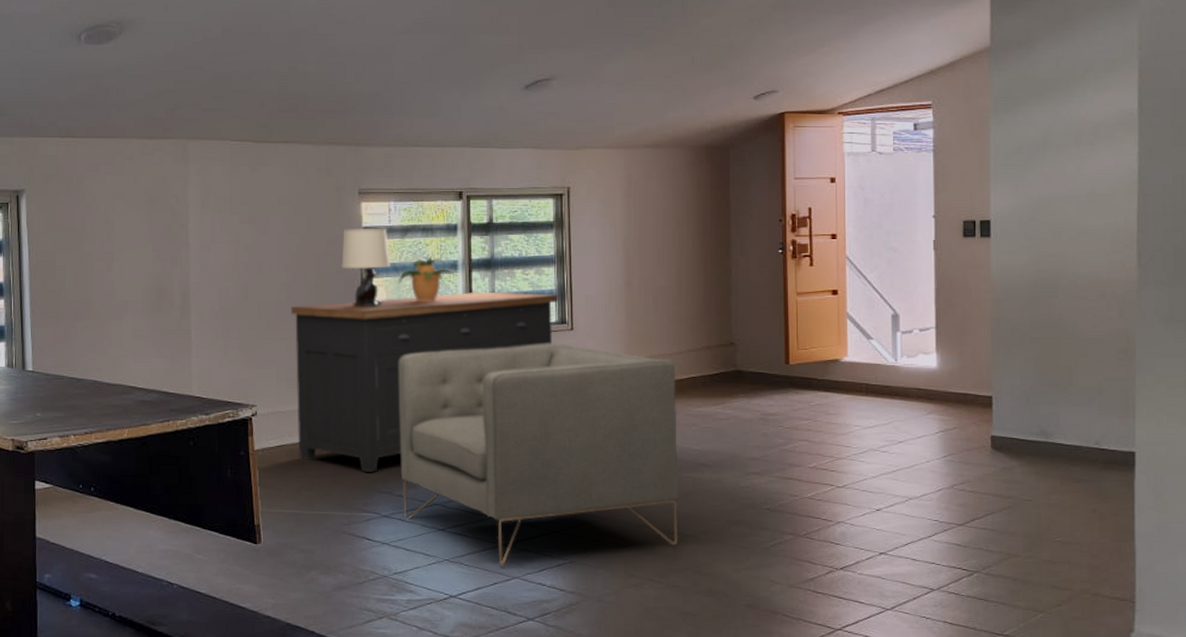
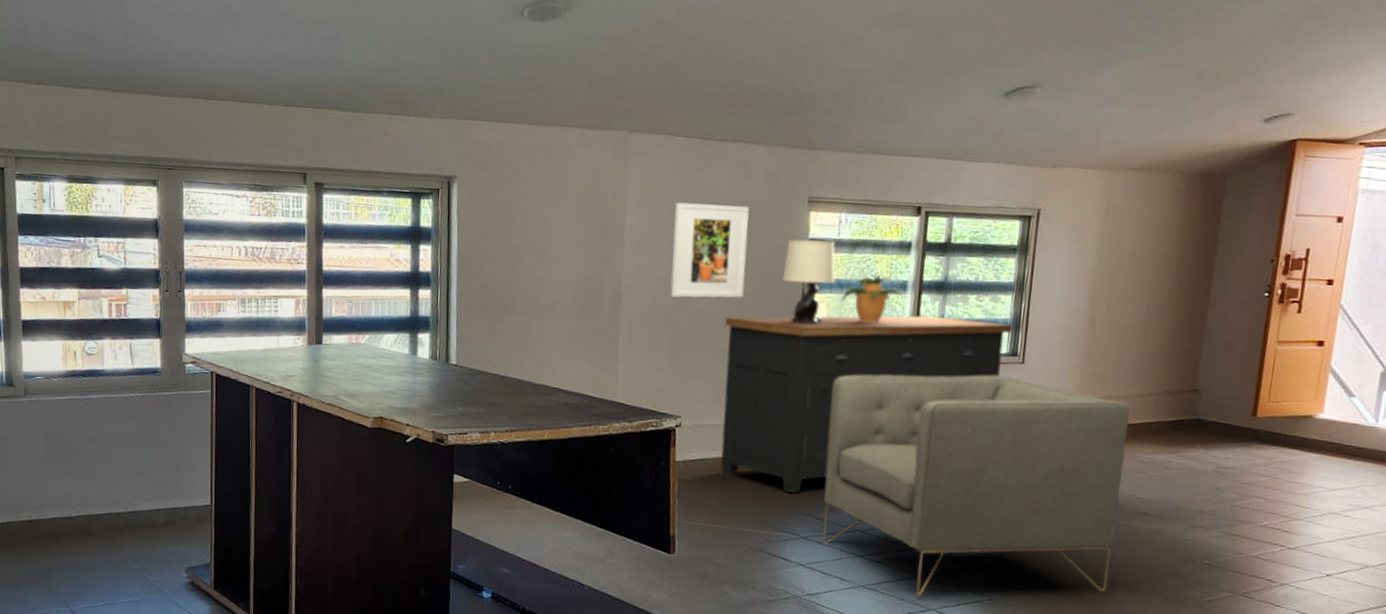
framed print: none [234,201,306,290] -> present [670,202,749,298]

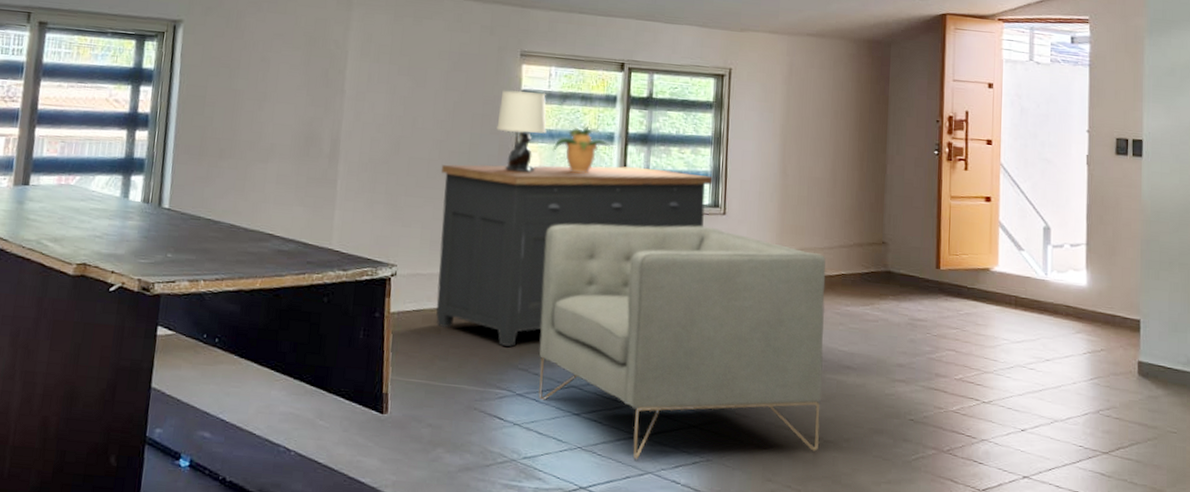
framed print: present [670,202,749,298] -> none [388,52,465,146]

